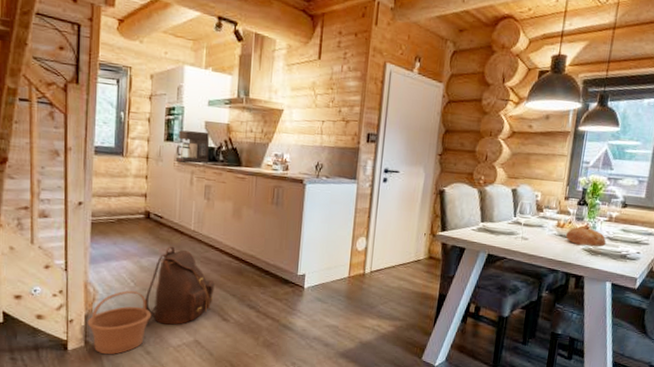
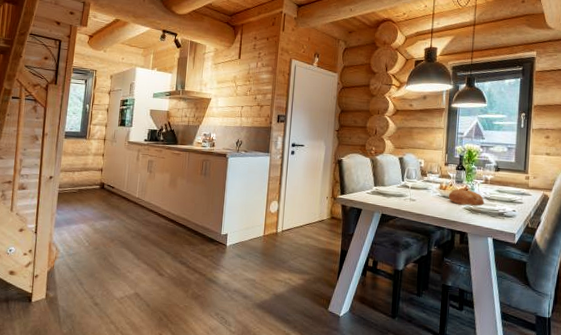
basket: present [87,290,152,355] -> none [49,250,101,306]
backpack: present [145,246,215,325] -> none [96,211,153,280]
coffee maker: present [175,130,210,164] -> none [126,117,153,143]

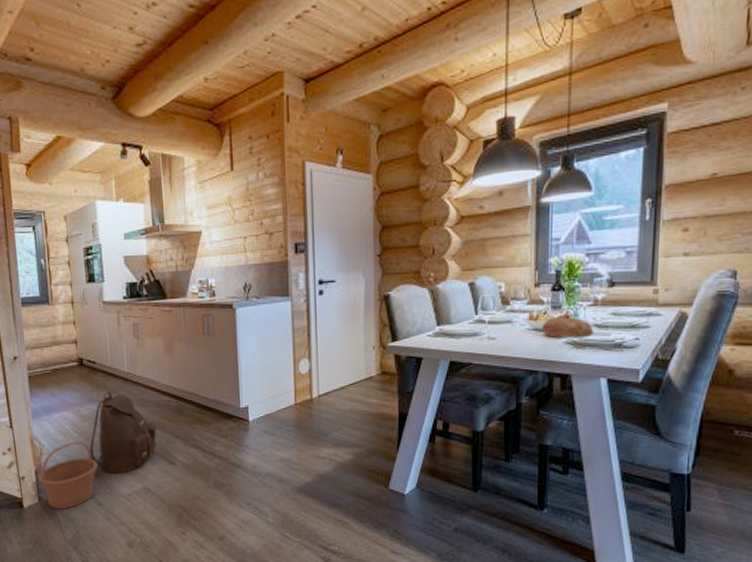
basket: none [49,250,101,306] -> present [38,442,99,510]
backpack: none [96,211,153,280] -> present [89,391,157,476]

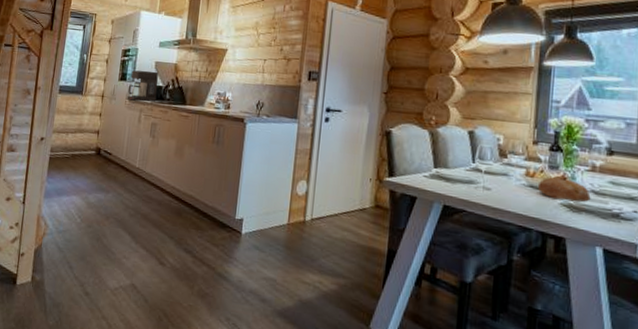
basket: present [38,442,99,510] -> none [35,226,94,293]
backpack: present [89,391,157,476] -> none [88,183,154,266]
coffee maker: none [98,267,133,303] -> present [126,70,158,102]

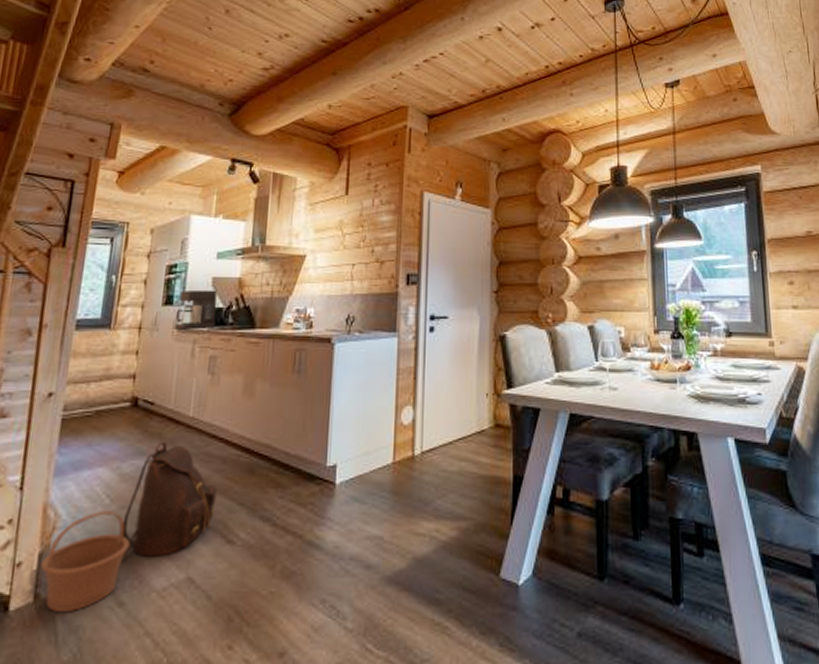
basket: none [35,226,94,293] -> present [40,511,131,613]
backpack: none [88,183,154,266] -> present [121,441,217,561]
bread: present [538,176,591,203] -> none [665,366,716,392]

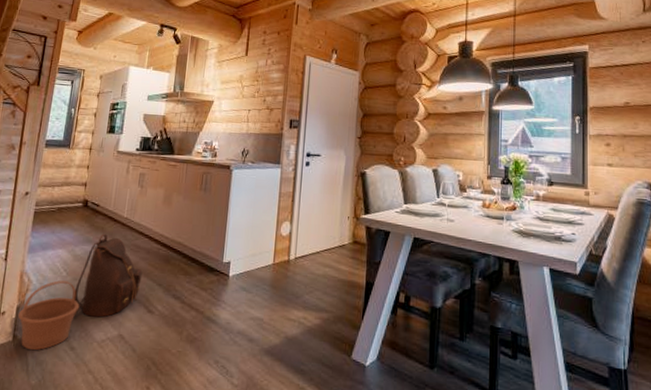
coffee maker: present [174,289,217,330] -> none [115,123,147,153]

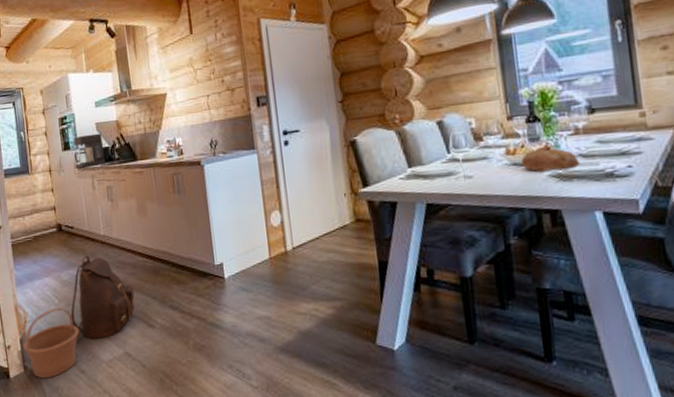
coffee maker: none [115,123,147,153] -> present [73,133,106,169]
bread: none [494,206,537,229] -> present [522,147,580,172]

